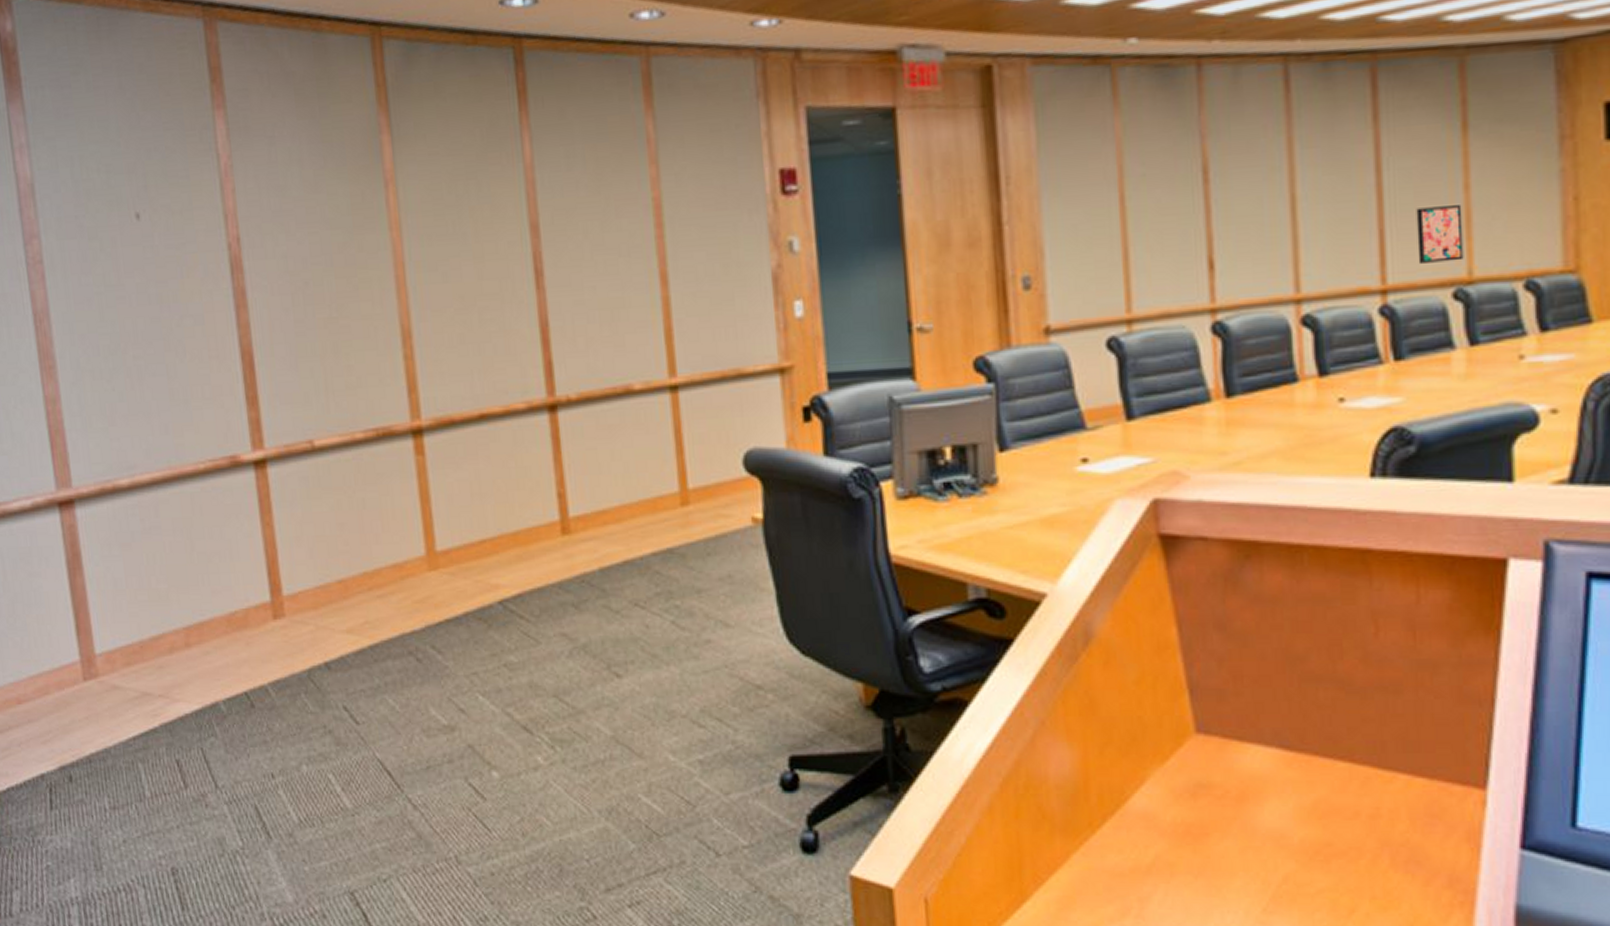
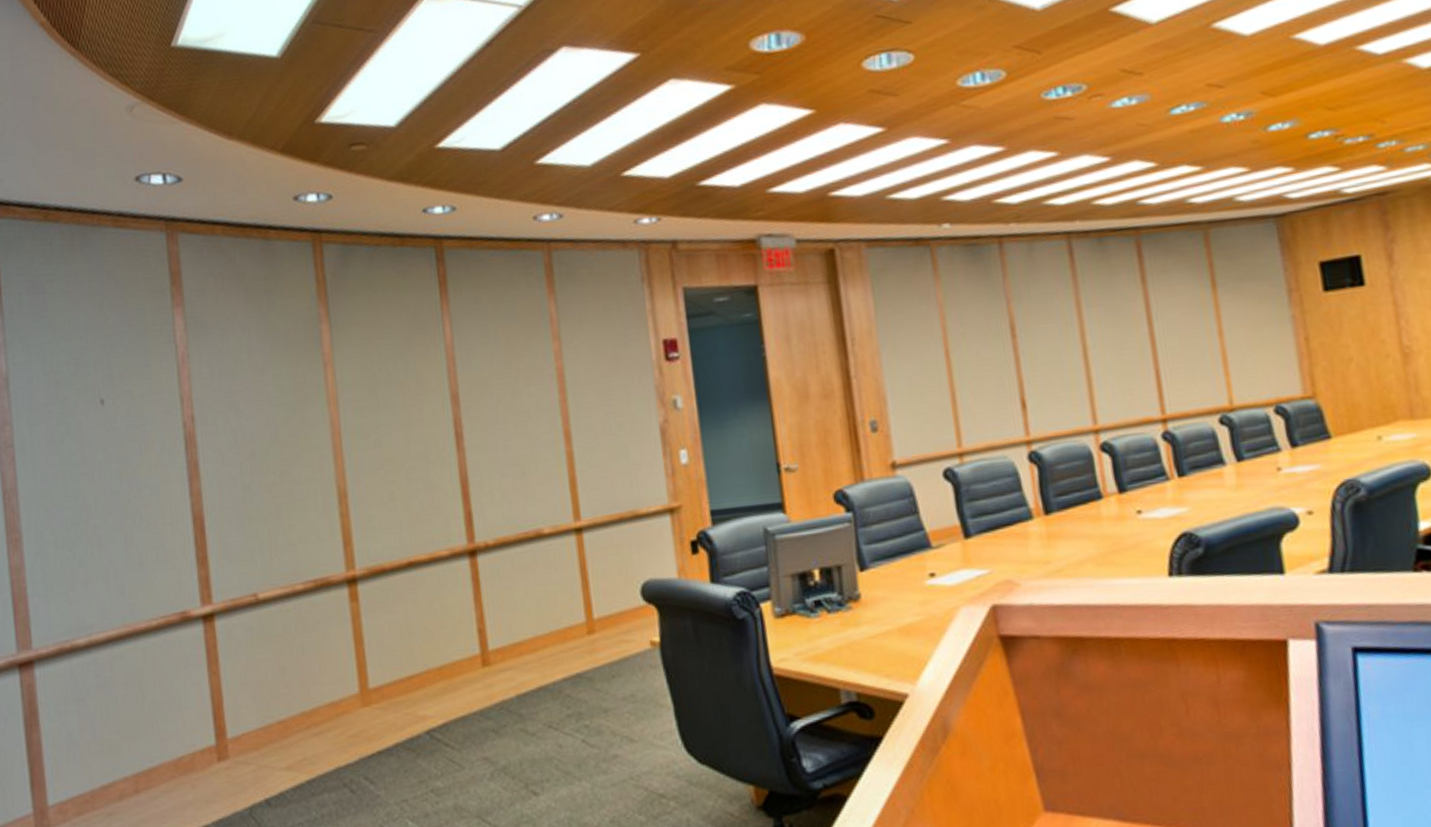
wall art: present [1416,205,1464,264] -> none [1183,347,1225,396]

